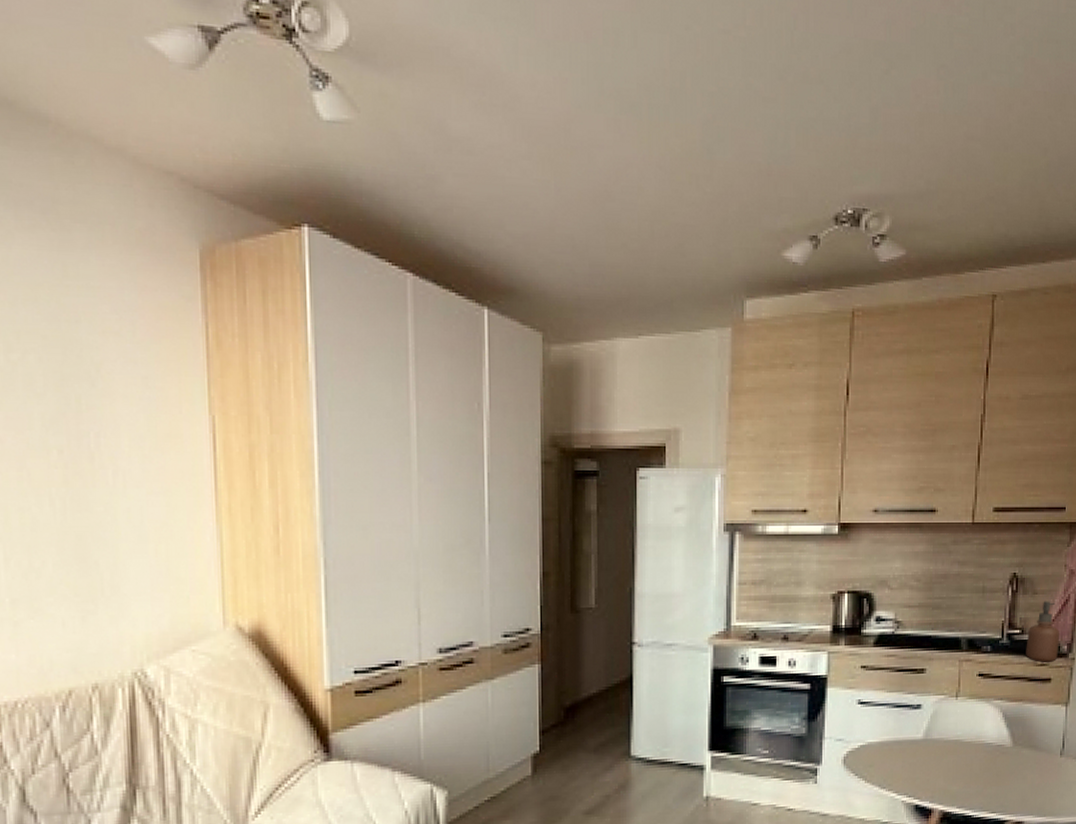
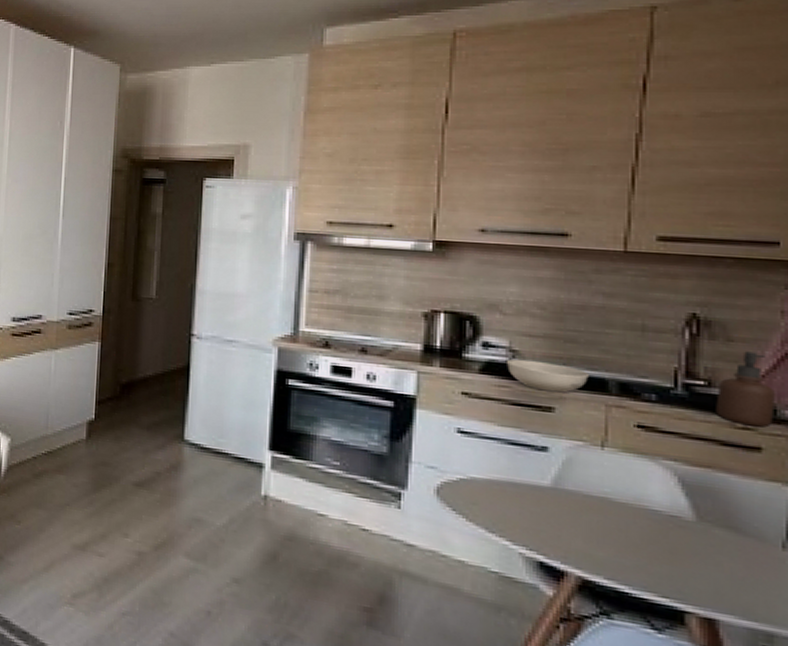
bowl: none [892,628,949,655] -> present [505,359,590,393]

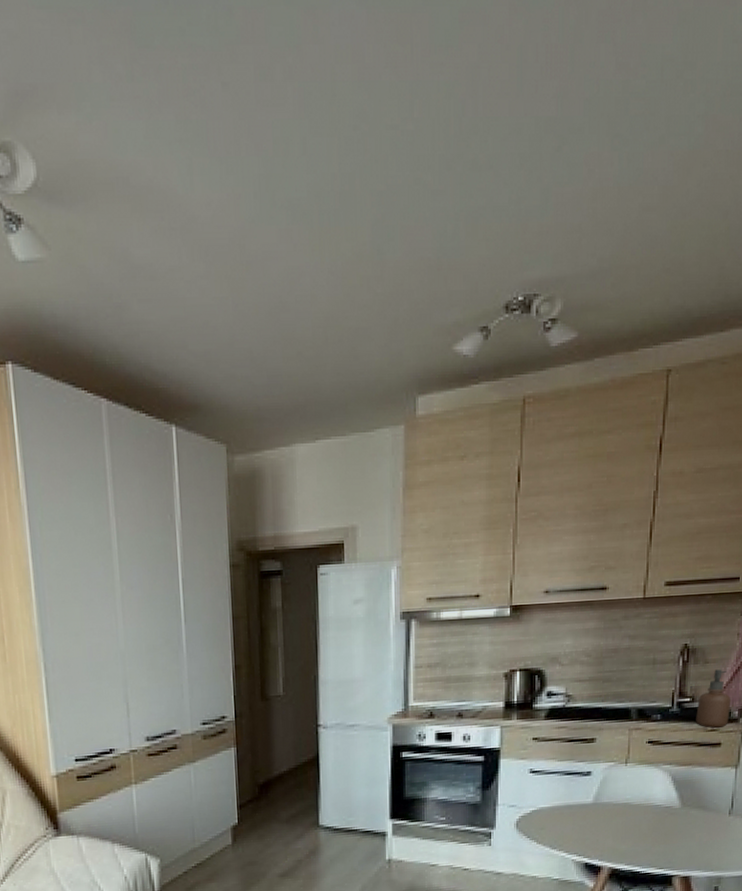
bowl: present [505,359,590,393] -> none [563,701,619,726]

